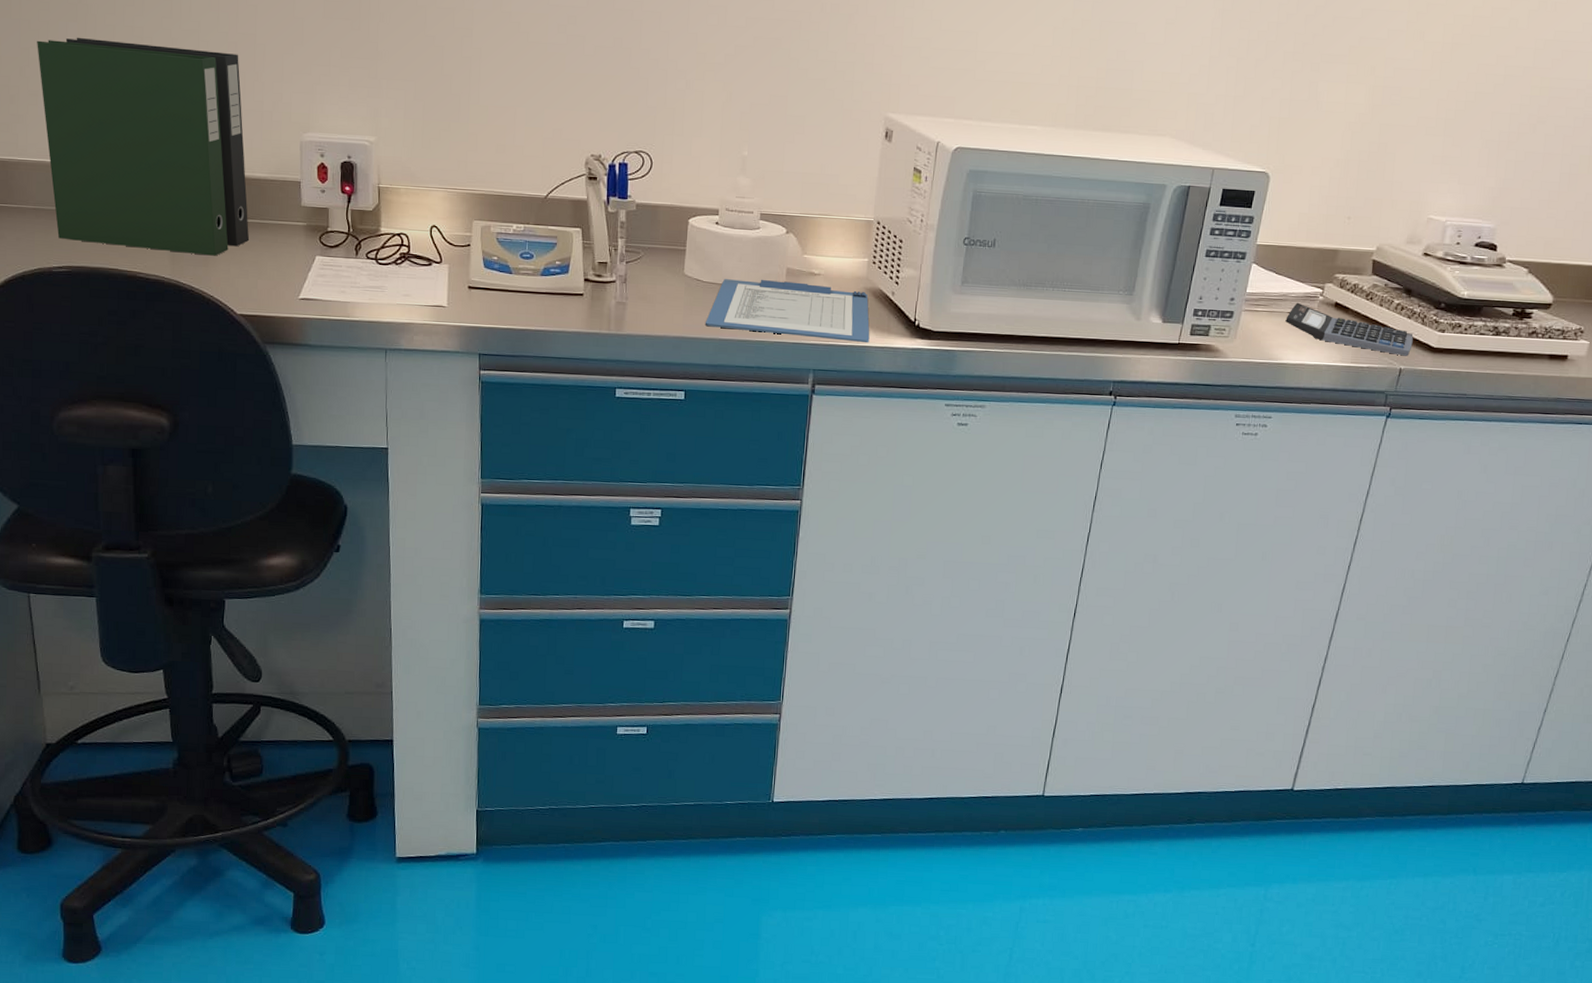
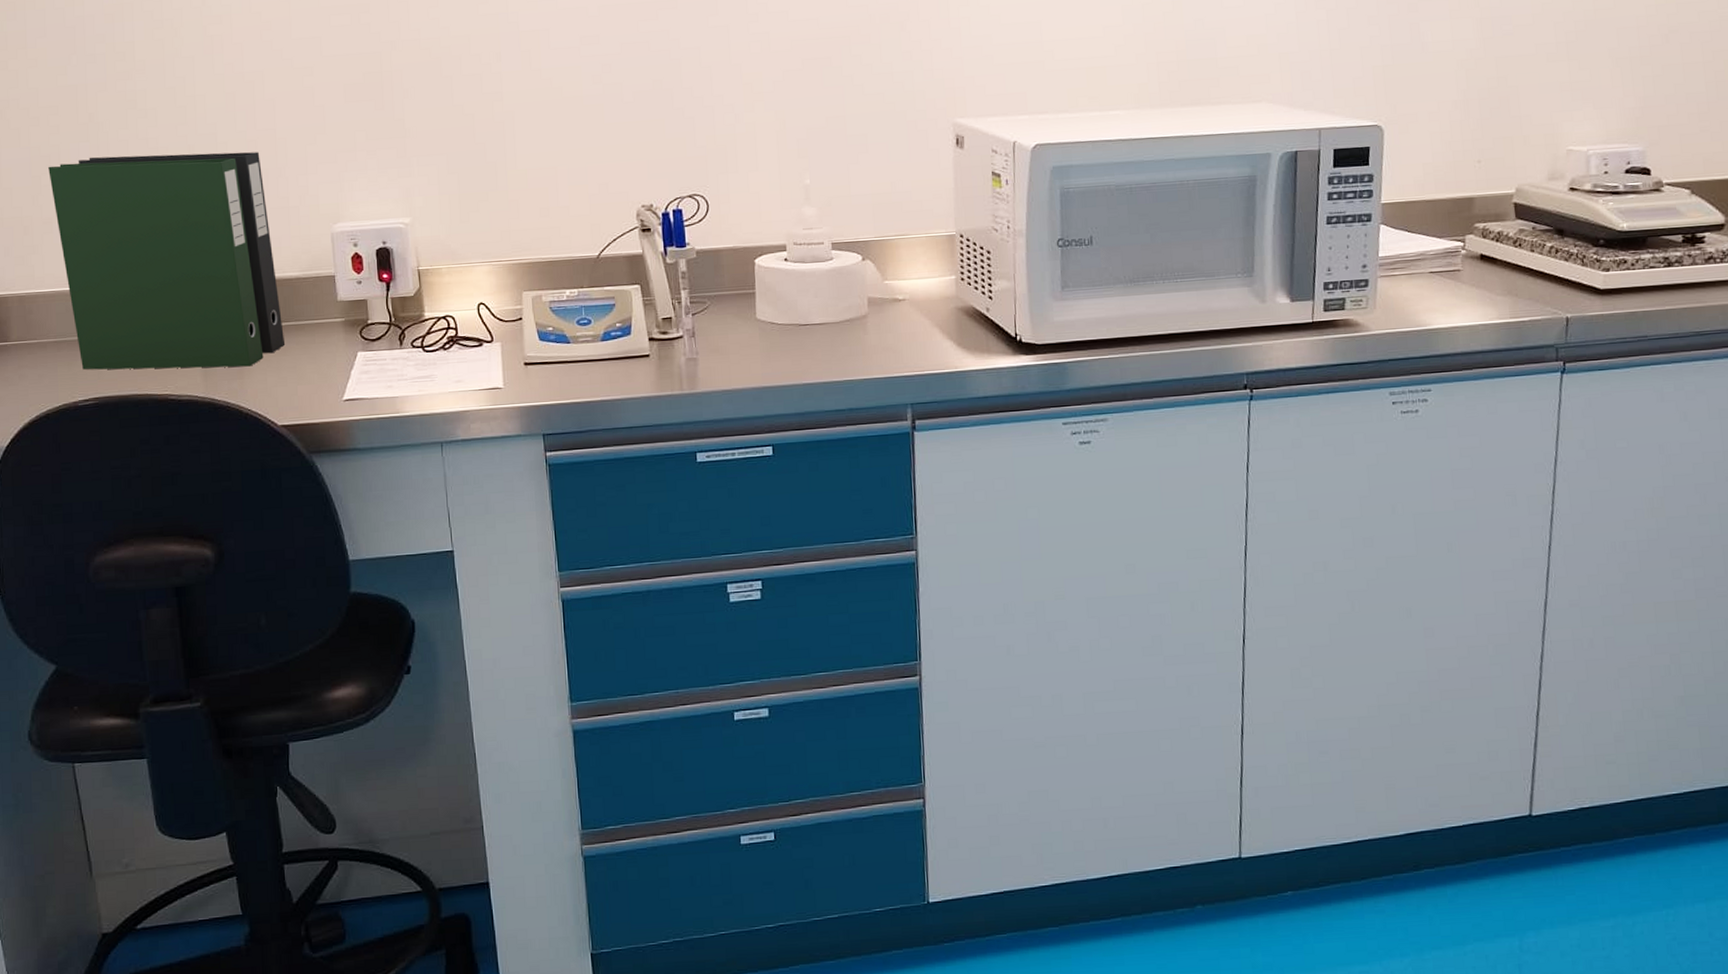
clipboard: present [706,279,870,343] -> none [786,311,969,372]
calculator: present [1285,302,1414,356] -> none [1428,260,1576,303]

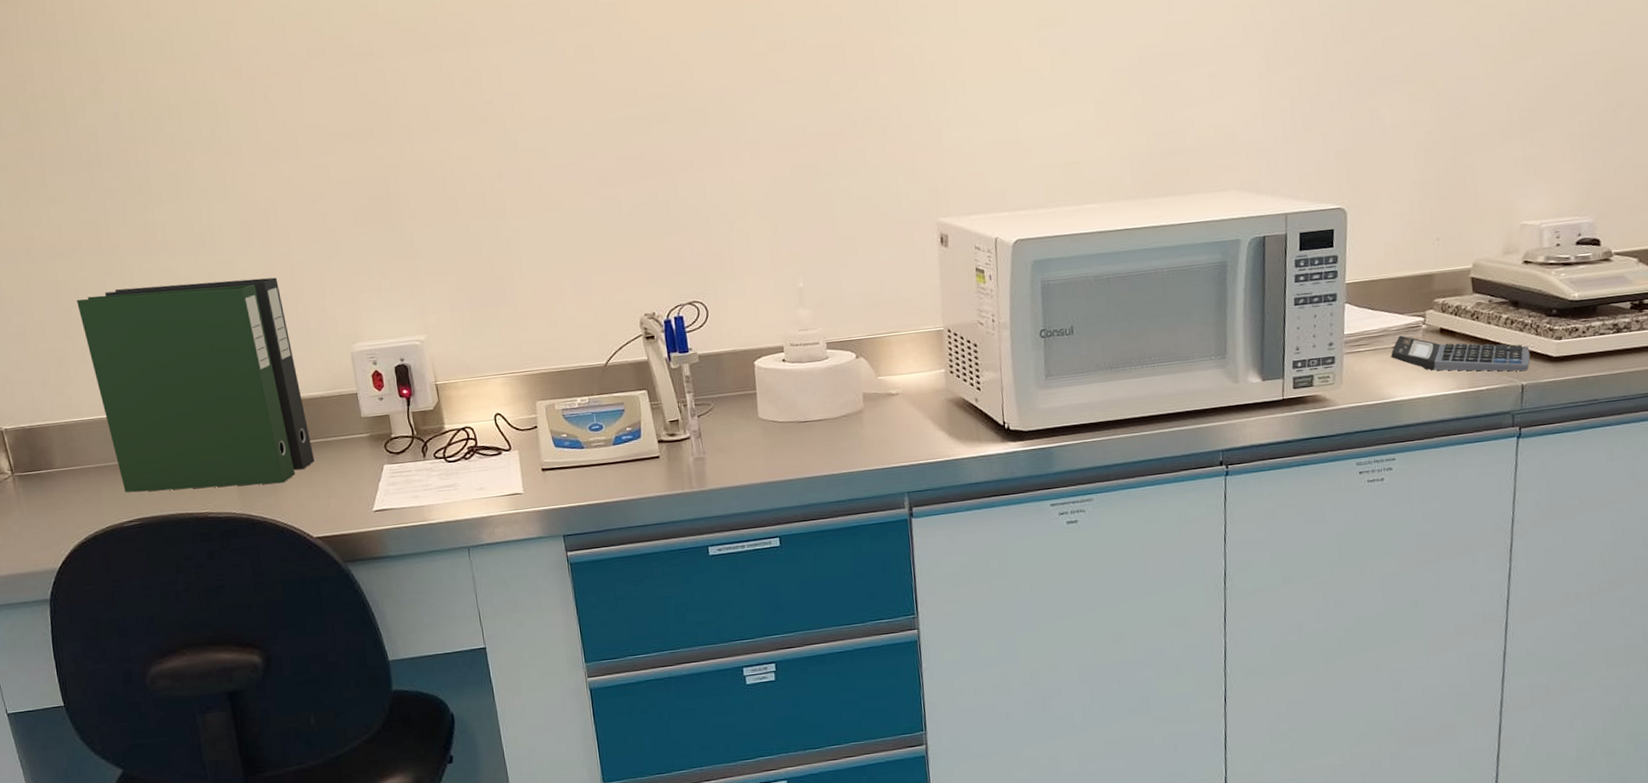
calculator: none [1428,260,1576,303] -> present [1391,335,1530,372]

